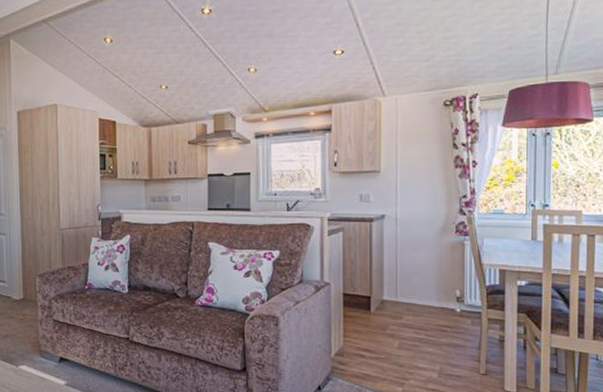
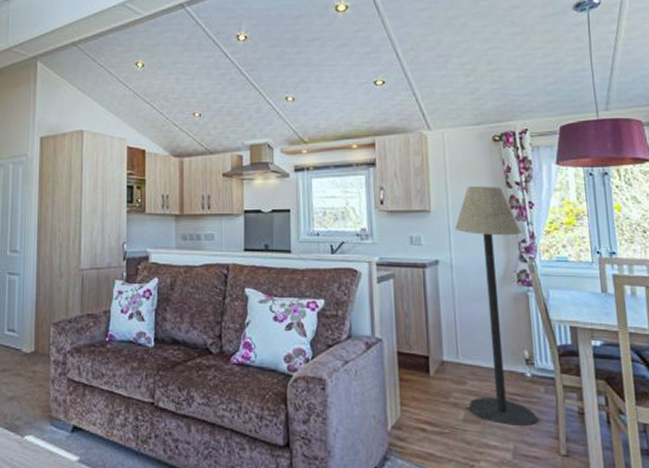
floor lamp: none [402,147,463,351] -> present [455,186,538,425]

